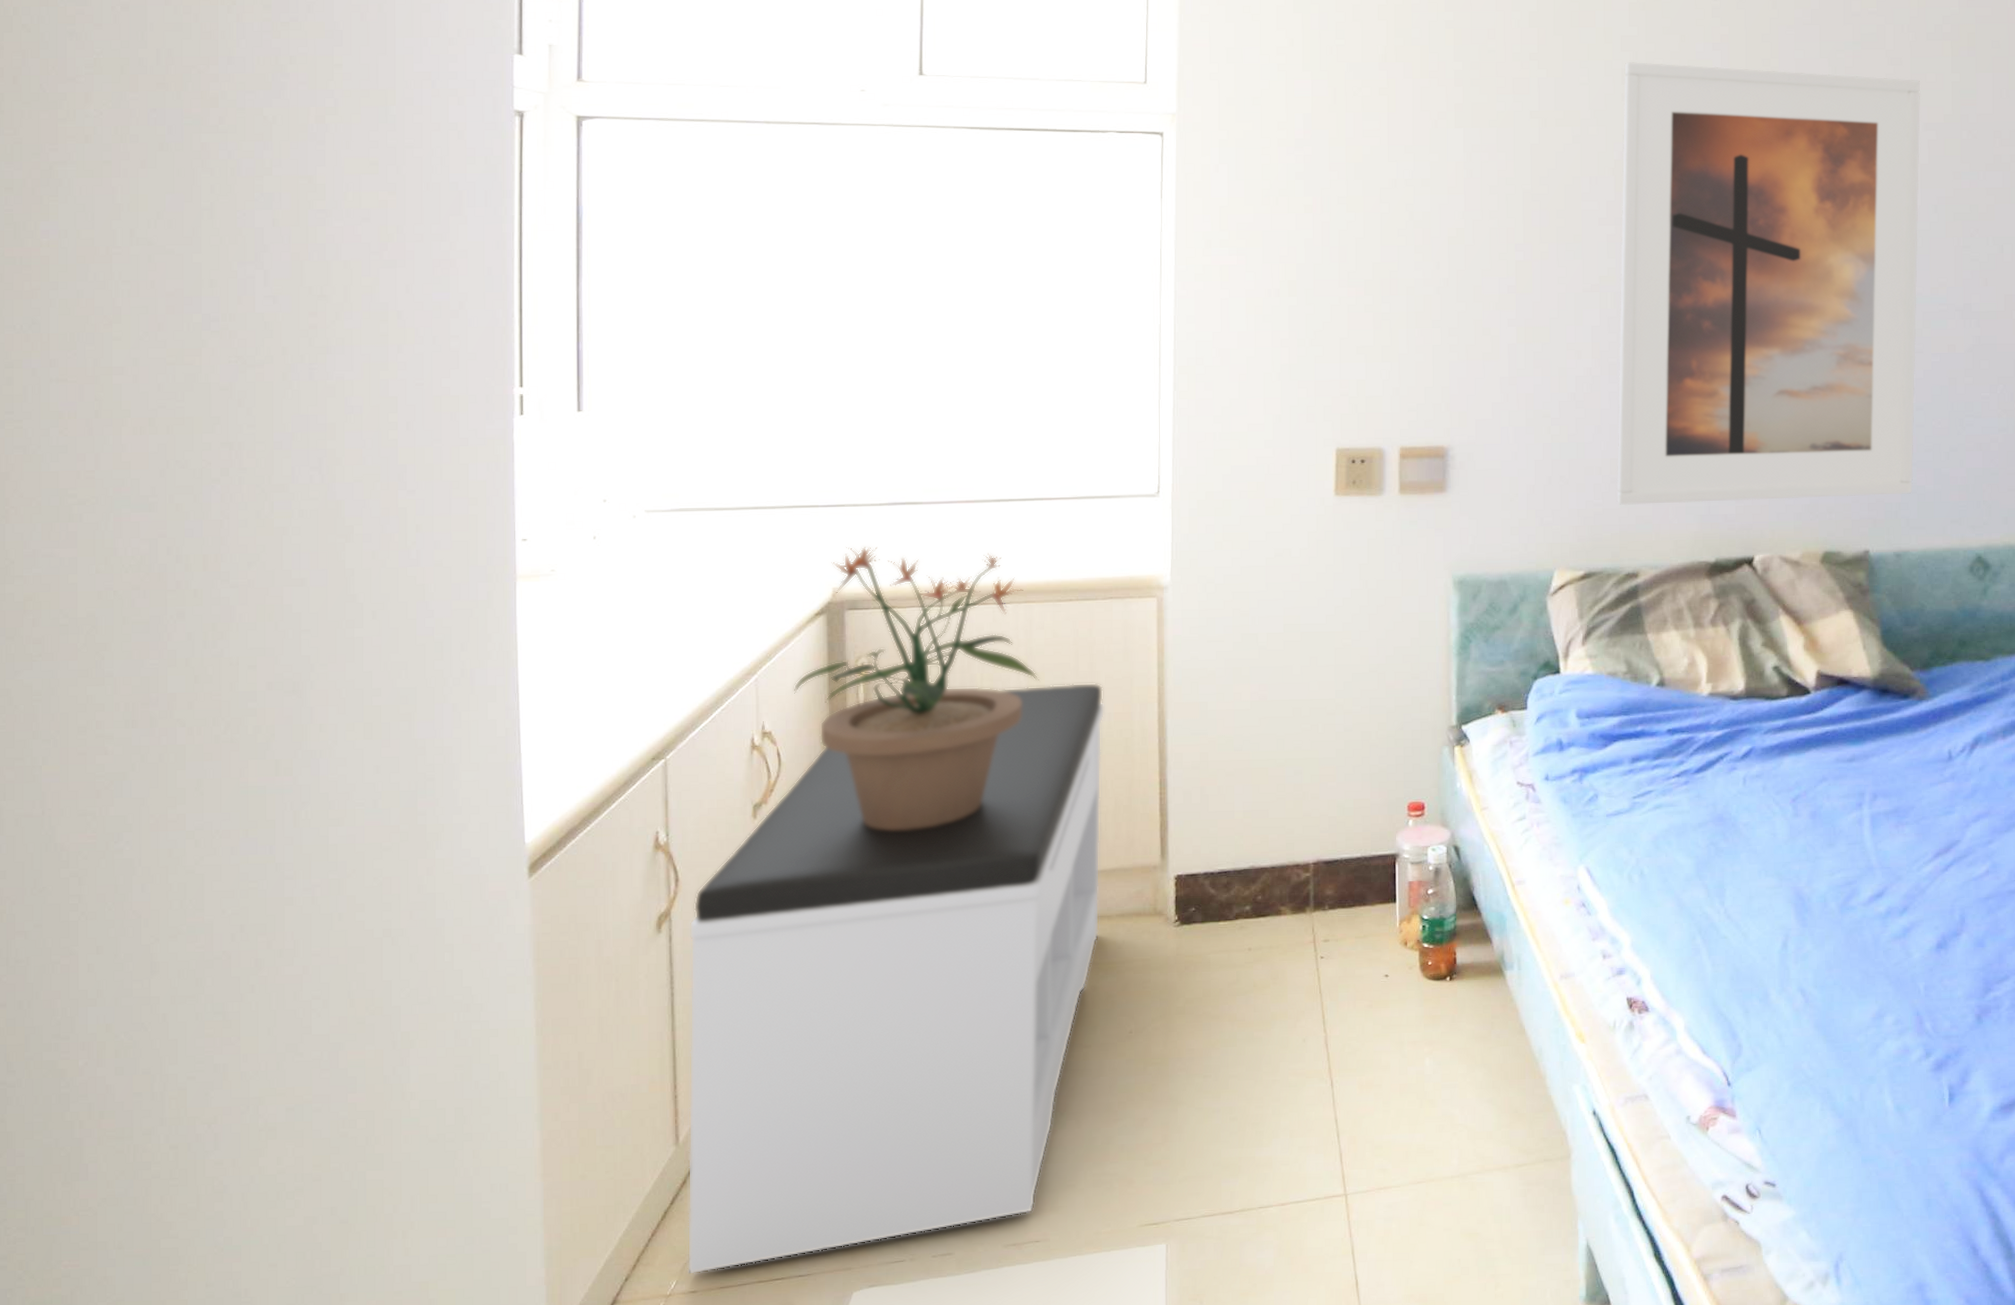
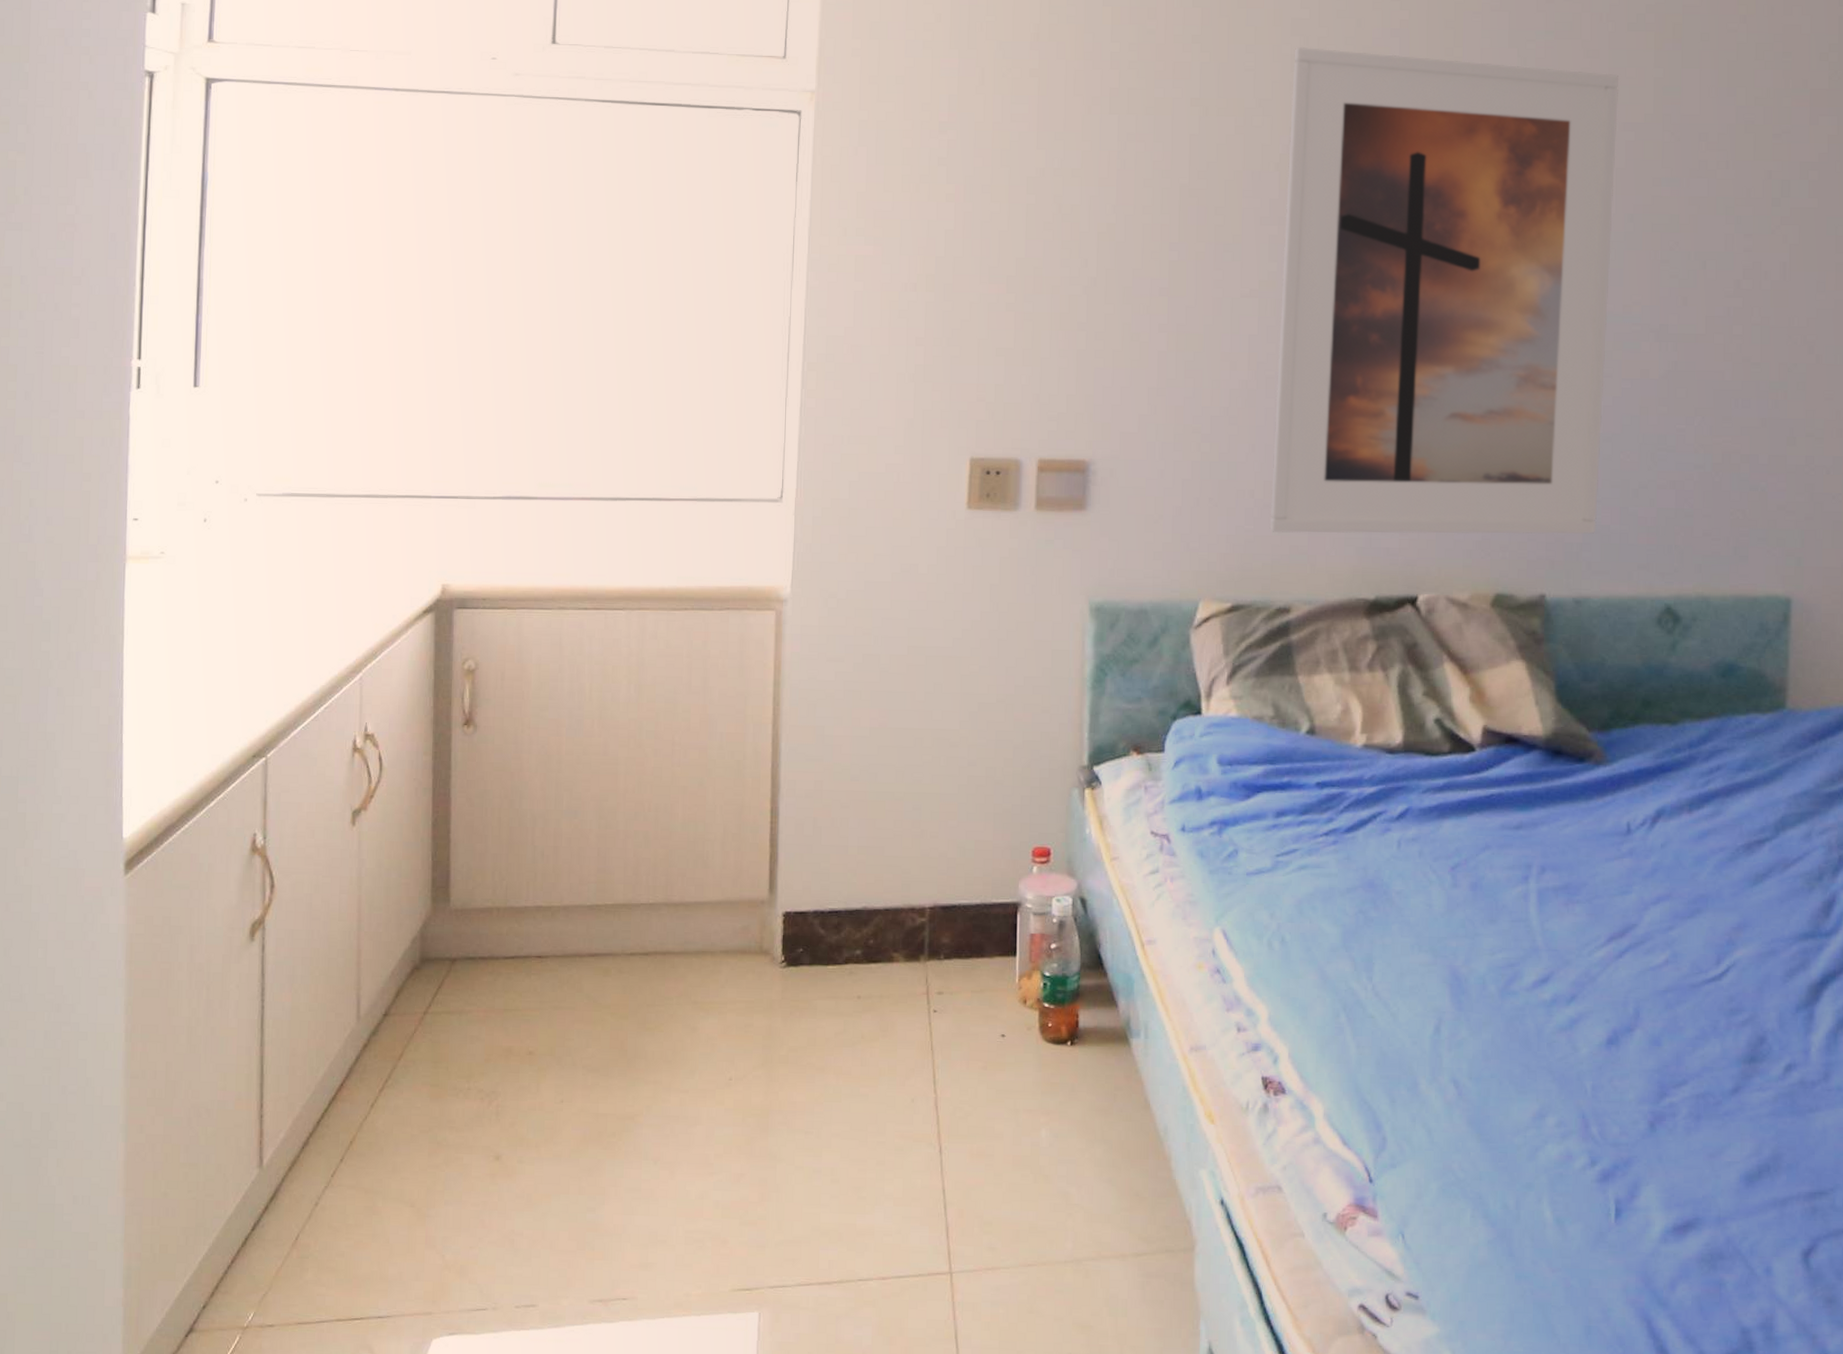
bench: present [687,682,1105,1275] -> none [265,698,717,1308]
potted plant: present [793,547,1039,831] -> none [398,542,650,847]

